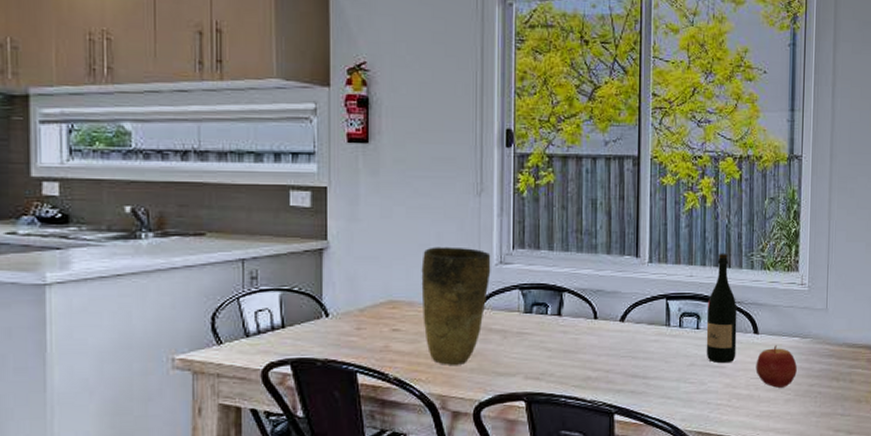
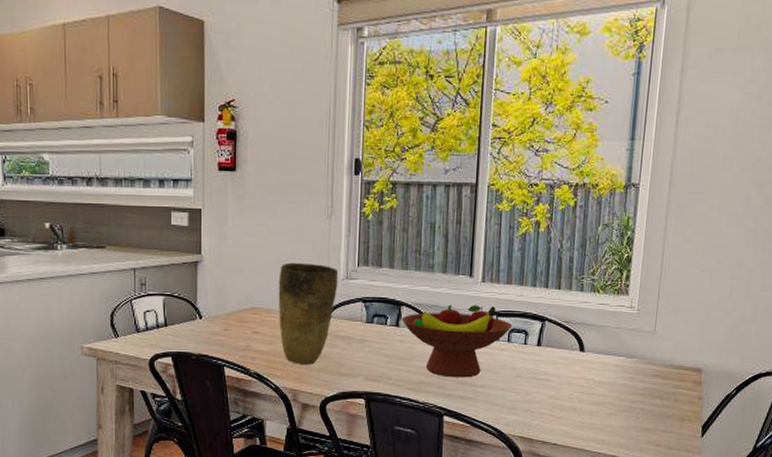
fruit bowl: none [564,288,684,371] -> present [401,304,513,378]
wine bottle: present [706,253,737,364] -> none [532,275,565,377]
apple: present [756,345,797,388] -> none [579,363,621,402]

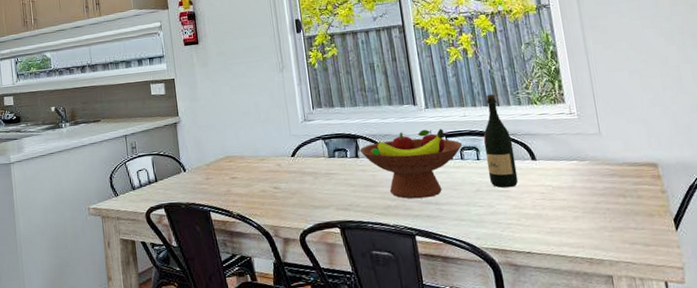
vase: present [278,262,339,365] -> none [246,111,299,202]
wine bottle: none [532,275,565,377] -> present [483,94,519,188]

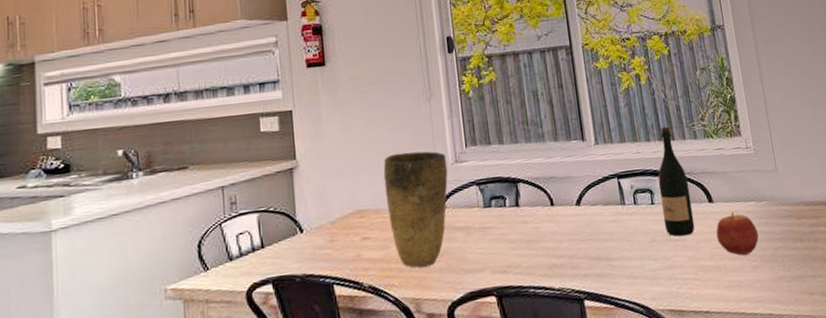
vase: none [246,111,299,202] -> present [383,151,448,268]
fruit bowl: present [359,129,463,199] -> none [520,169,636,255]
apple: none [538,169,581,207] -> present [716,212,759,256]

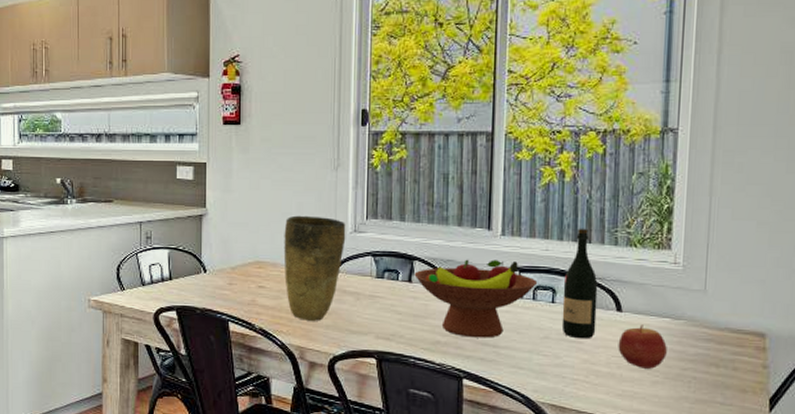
fruit bowl: none [520,169,636,255] -> present [414,259,538,338]

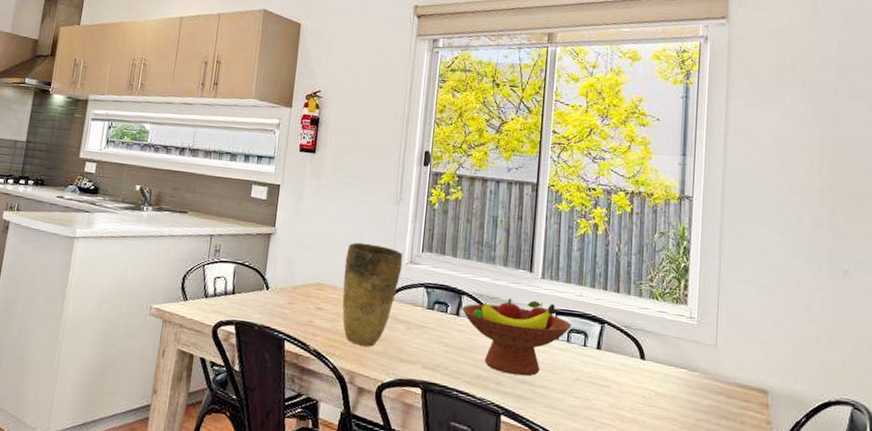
wine bottle: present [561,228,598,339] -> none [592,277,625,384]
apple: present [618,325,667,369] -> none [641,373,684,417]

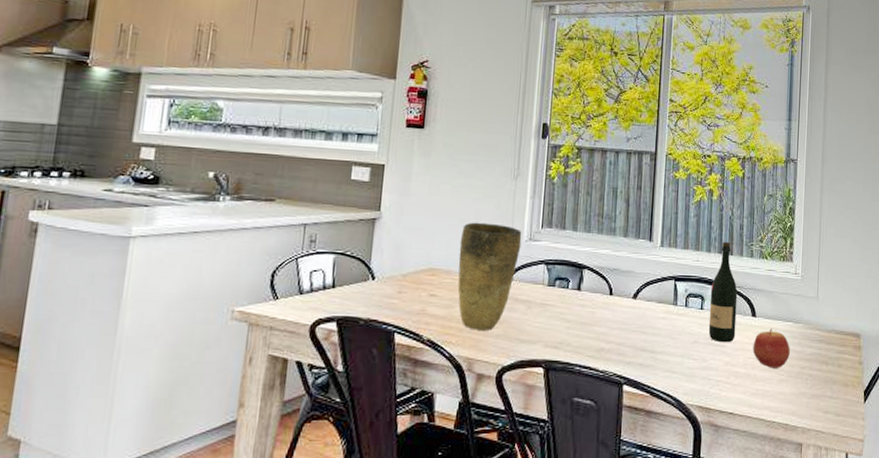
fruit bowl: present [462,298,572,377] -> none [583,268,690,344]
wine bottle: none [592,277,625,384] -> present [708,241,738,343]
apple: none [641,373,684,417] -> present [753,328,790,368]

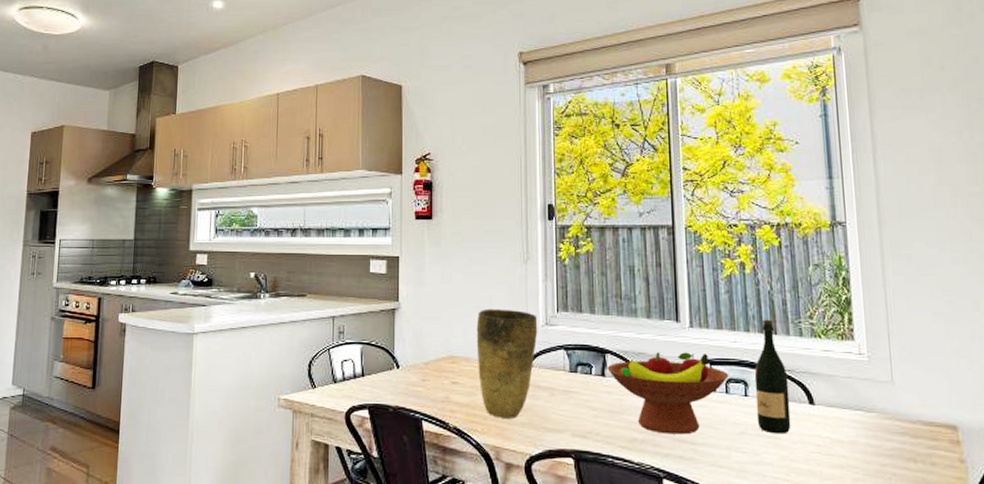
fruit bowl: none [583,268,690,344] -> present [607,352,729,435]
apple: present [753,328,790,368] -> none [814,418,864,465]

